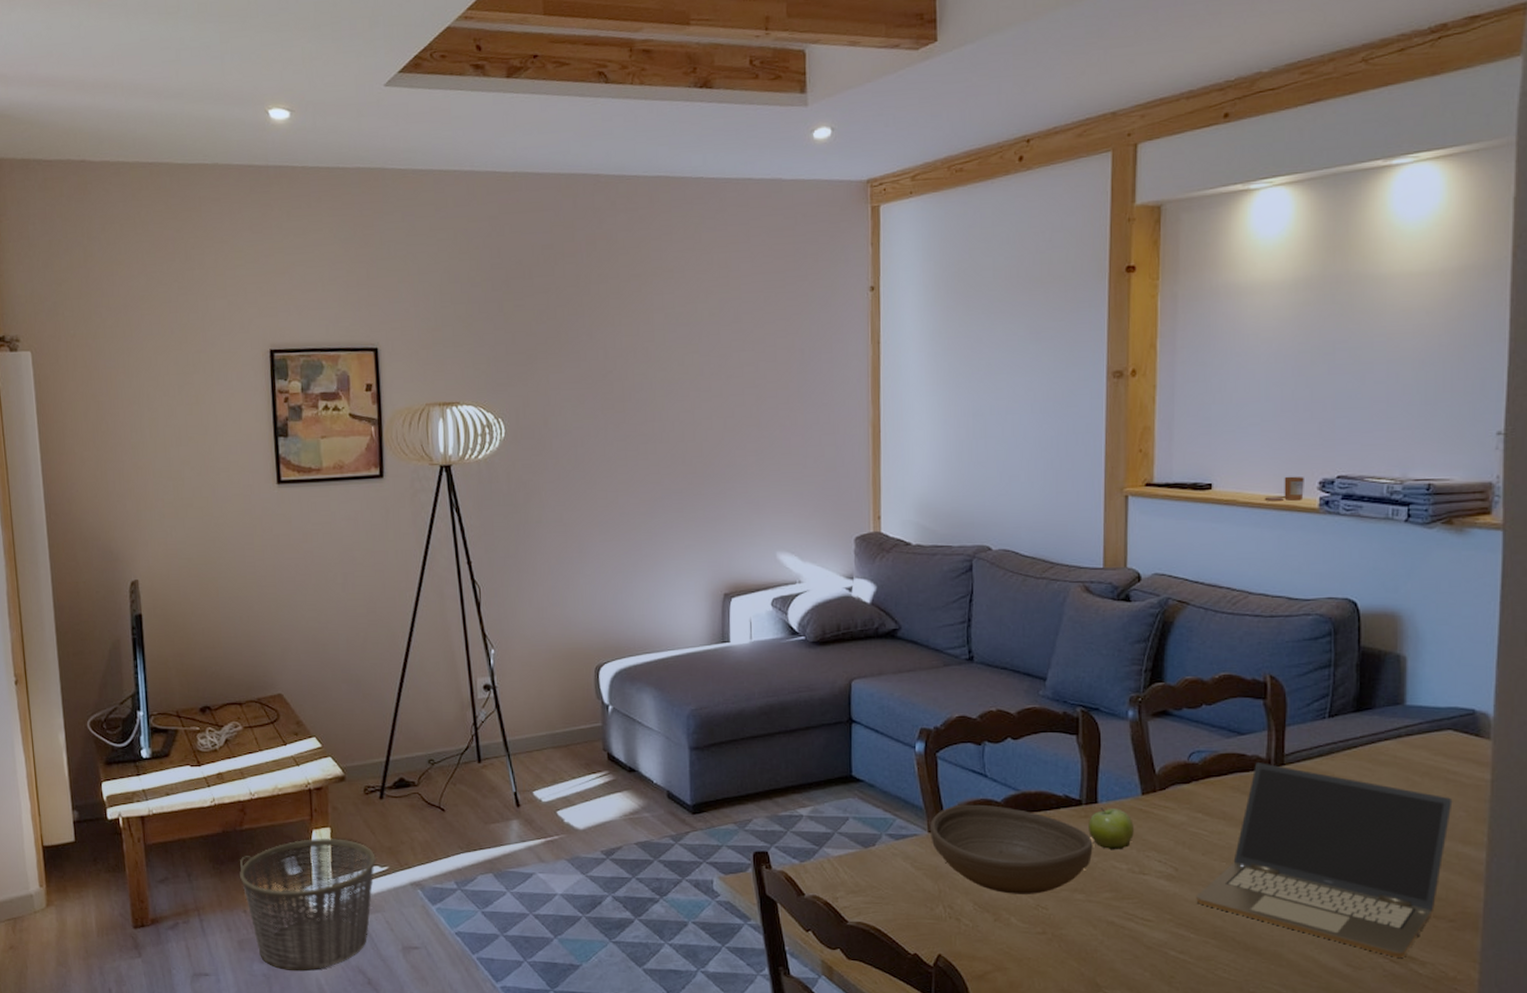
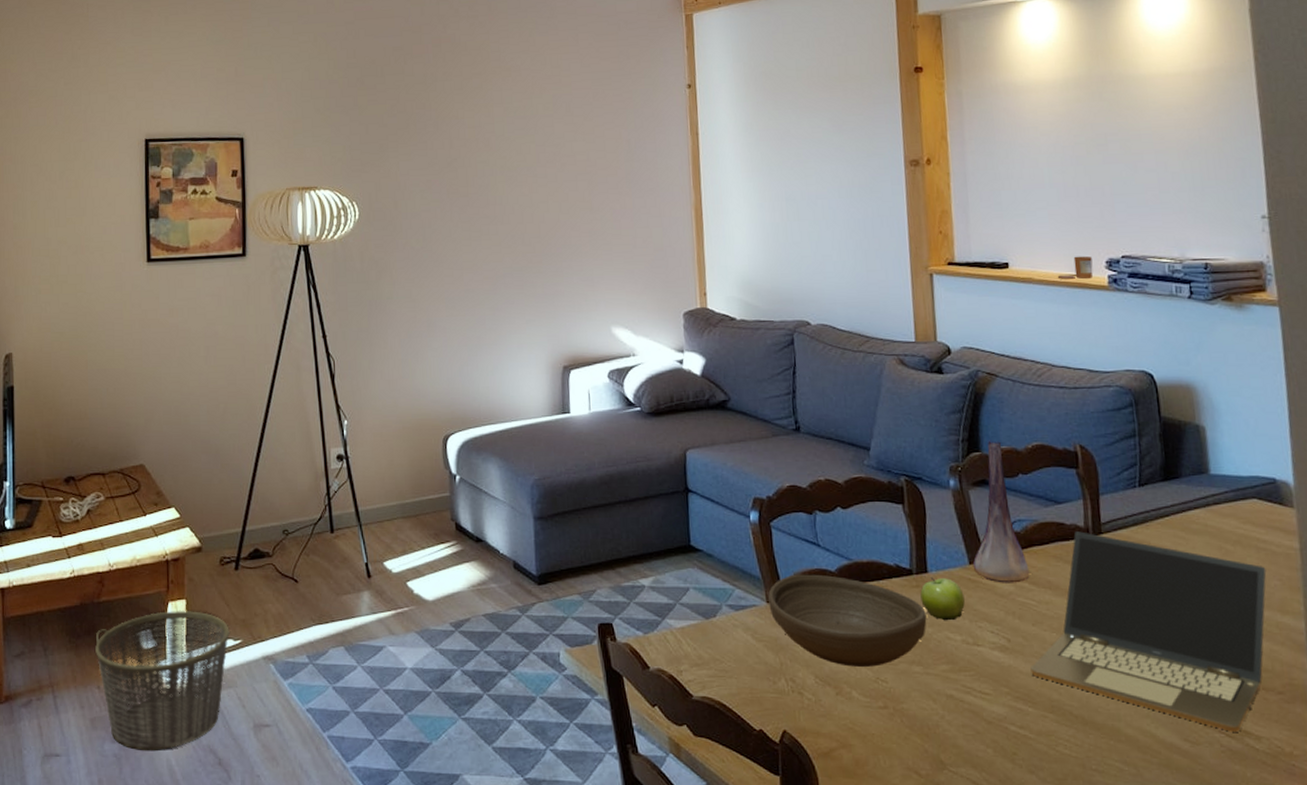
vase: none [1145,670,1204,814] -> present [972,440,1030,583]

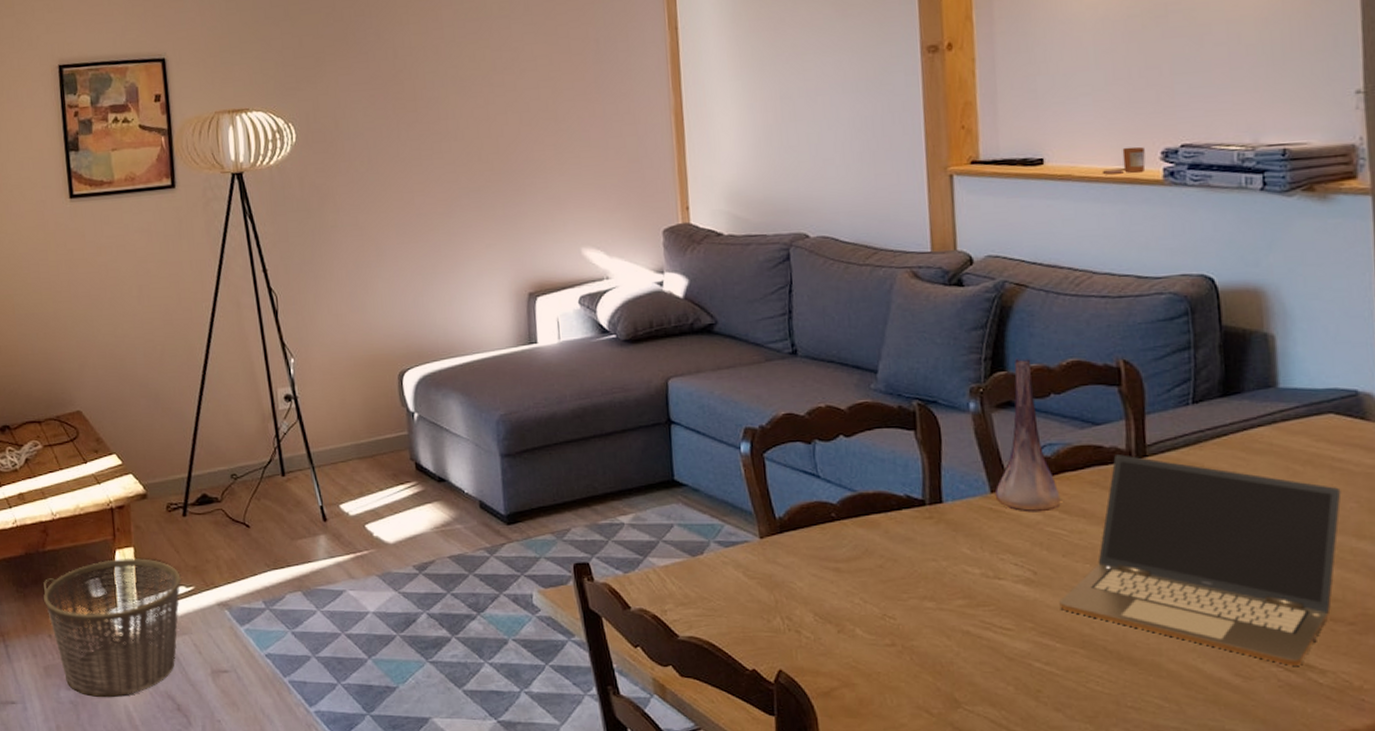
bowl: present [768,574,927,667] -> none [761,507,941,603]
fruit: present [920,577,965,621] -> none [934,507,985,554]

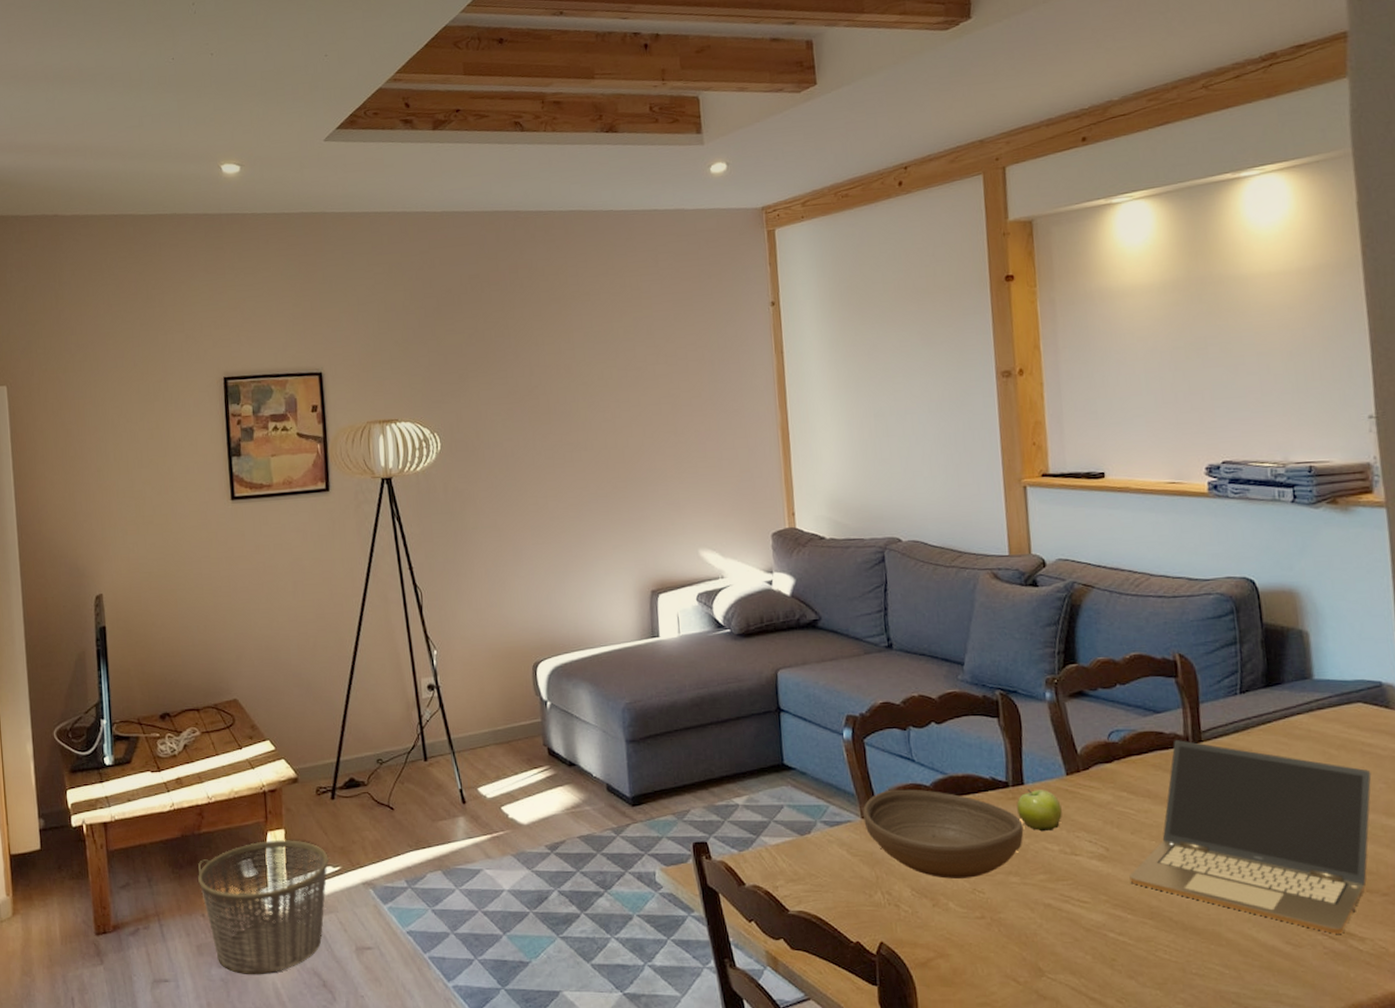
bowl: none [761,507,941,603] -> present [863,789,1024,879]
fruit: none [934,507,985,554] -> present [1017,789,1062,832]
vase: present [994,357,1061,513] -> none [1069,651,1129,793]
candle: present [1102,146,1146,176] -> none [1155,462,1193,488]

